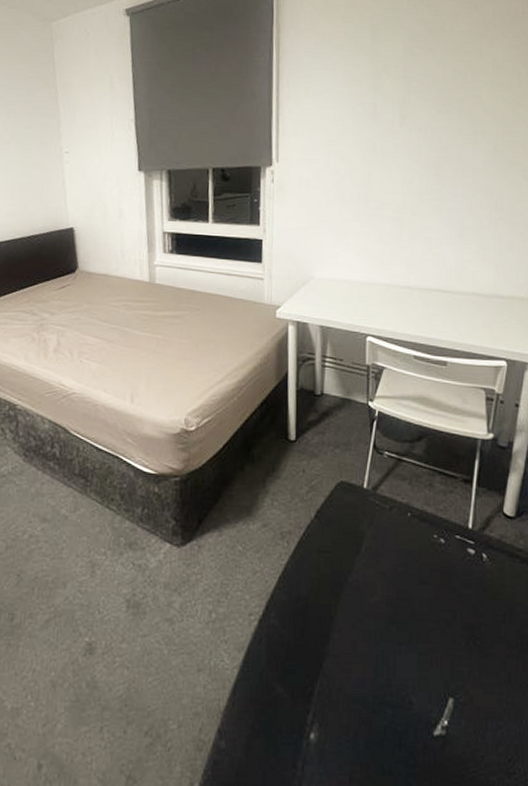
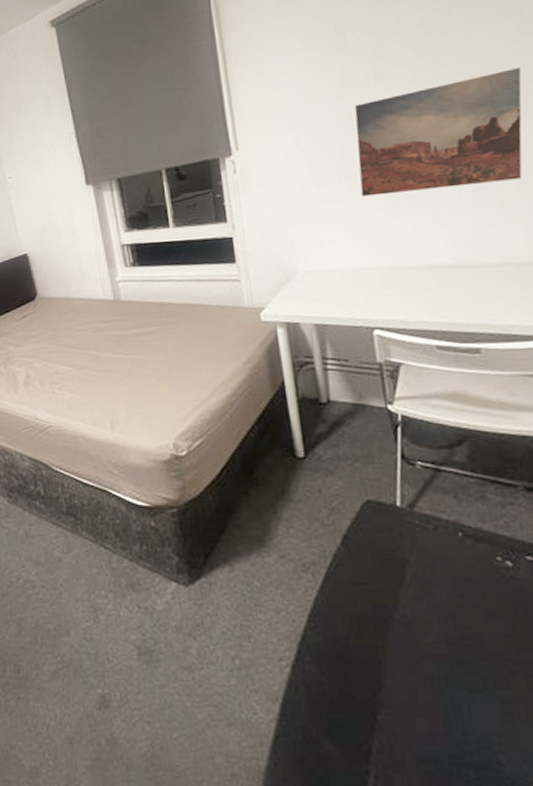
wall art: none [374,132,512,225] -> present [354,68,522,197]

